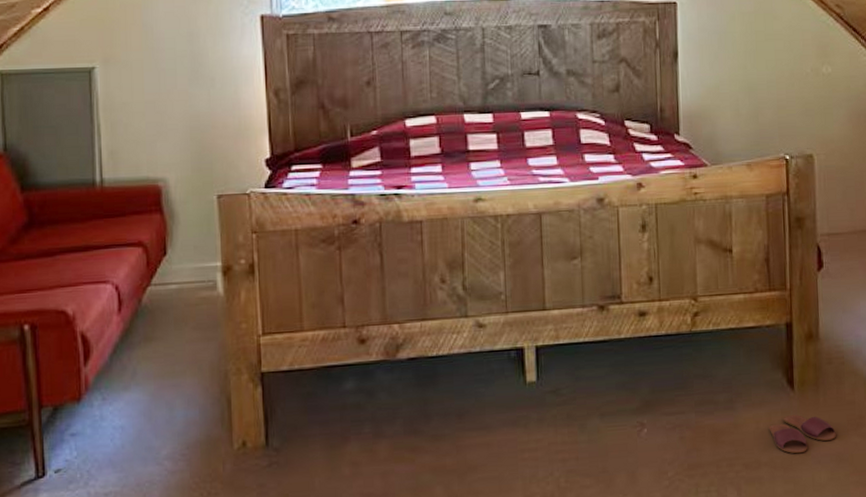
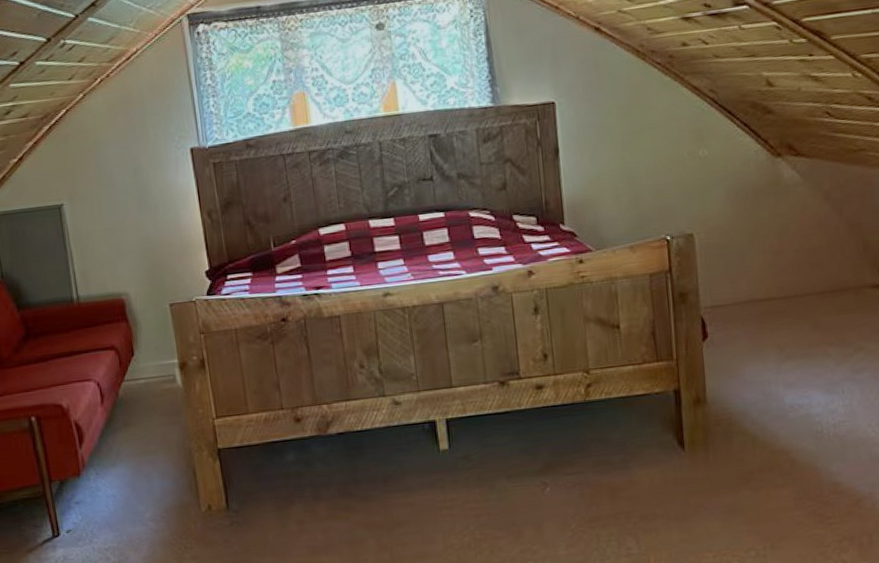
slippers: present [769,414,836,454] -> none [662,471,727,507]

